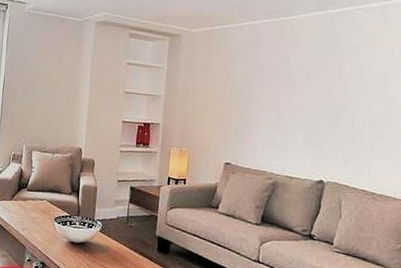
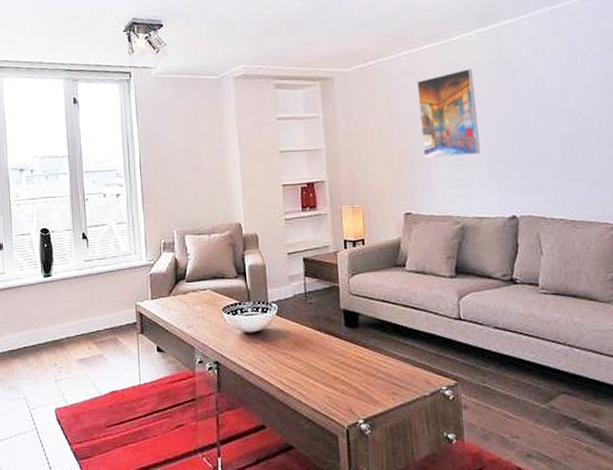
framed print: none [249,45,306,122] -> present [417,68,480,159]

